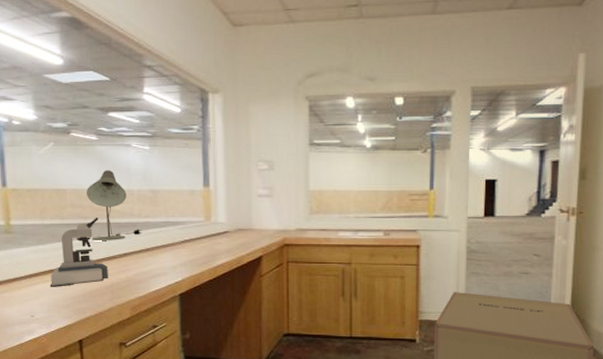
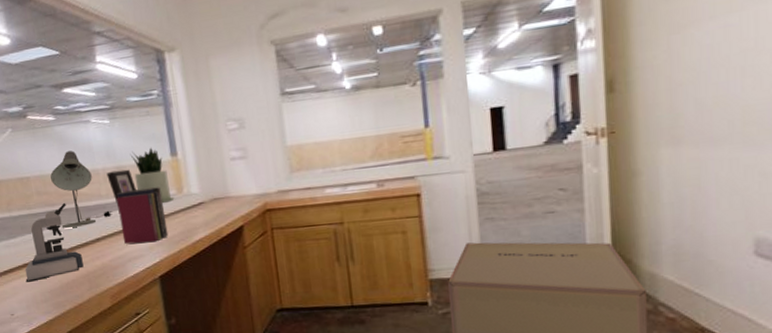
picture frame: none [141,193,167,226] -> present [106,169,137,206]
books: none [148,213,193,262] -> present [116,187,169,245]
planter: none [165,176,202,229] -> present [130,147,175,204]

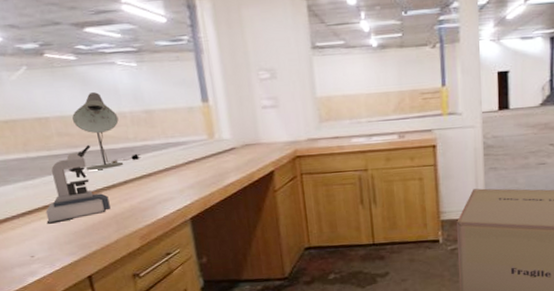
picture frame: present [106,169,137,206] -> none [134,113,166,150]
books: present [116,187,169,245] -> none [145,132,200,188]
planter: present [130,147,175,204] -> none [159,92,206,149]

